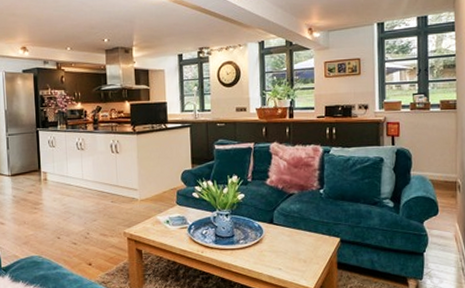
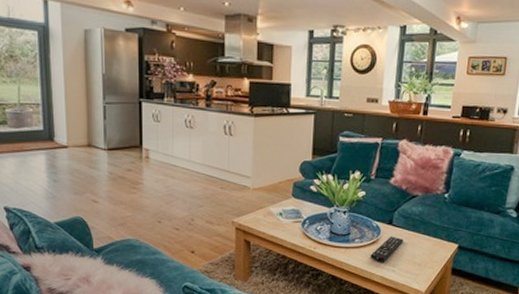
remote control: none [255,234,287,262] -> present [370,236,404,263]

